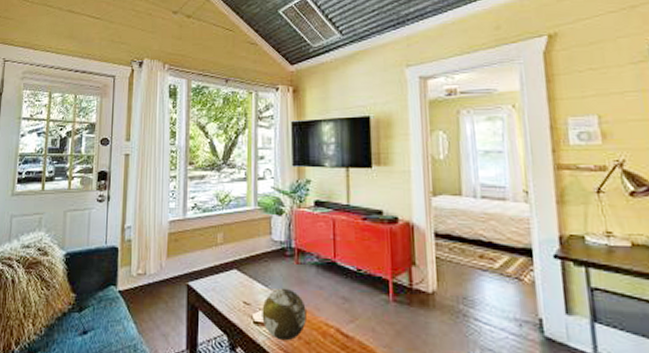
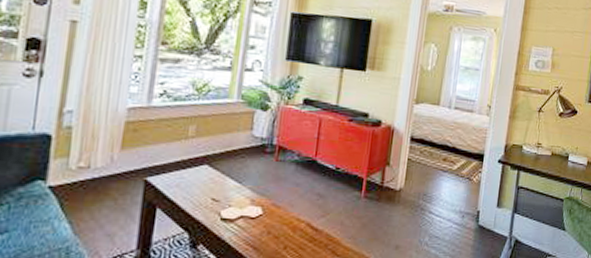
decorative orb: present [262,287,306,341] -> none [231,184,280,237]

